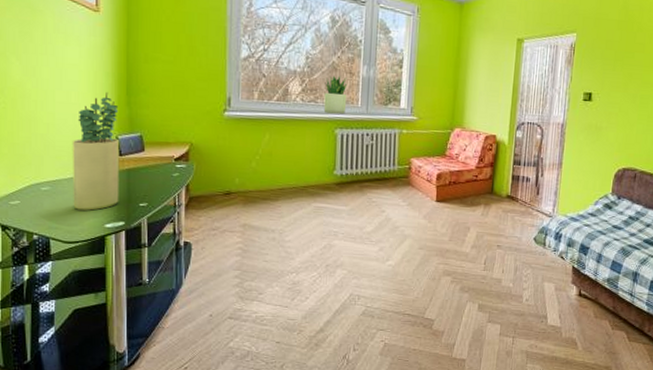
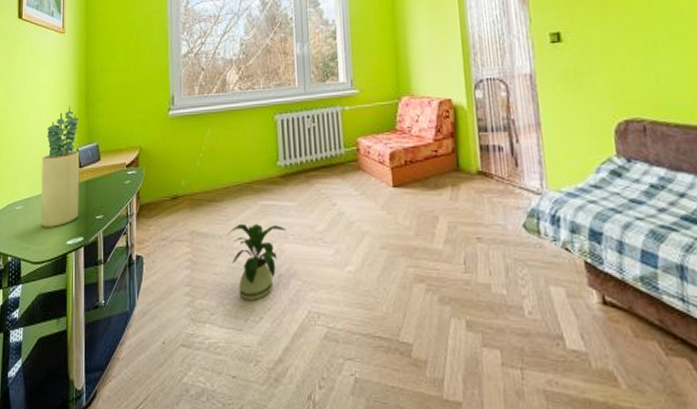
house plant: none [279,221,338,284] -> present [226,224,287,300]
planter: present [323,75,347,115] -> none [260,57,284,99]

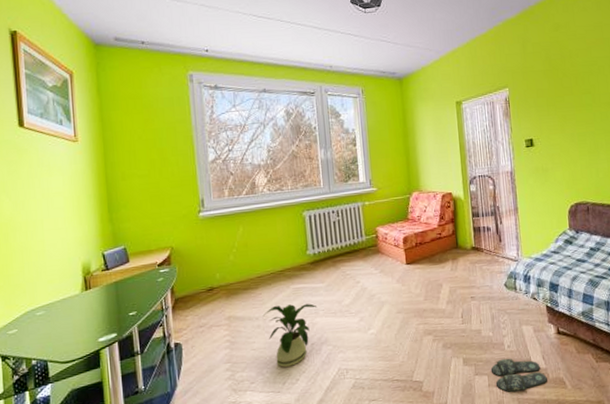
vase: present [41,106,80,227] -> none [61,213,110,329]
slippers: none [506,329,589,381] -> present [491,358,547,393]

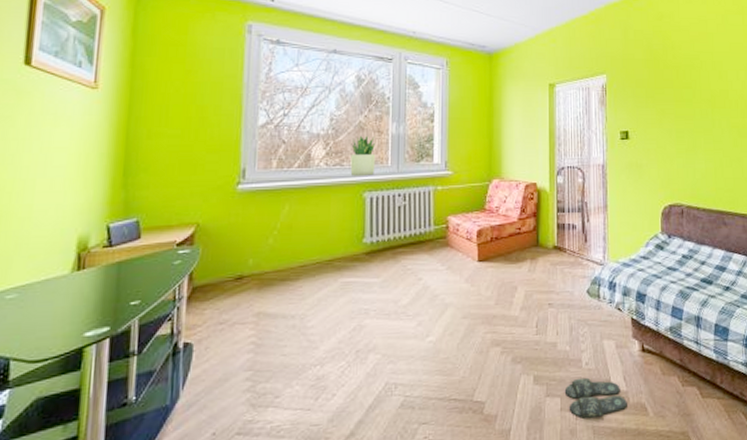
house plant: present [262,304,318,367] -> none [300,301,369,379]
planter: none [287,162,311,199] -> present [350,135,376,176]

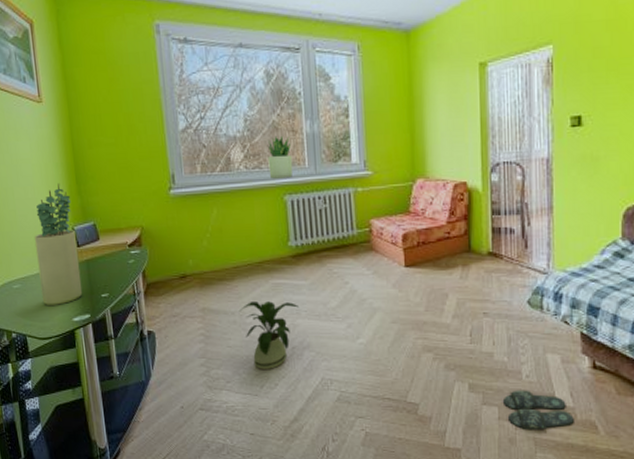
vase: none [45,176,113,319] -> present [34,184,83,305]
house plant: none [300,301,369,379] -> present [238,301,300,369]

